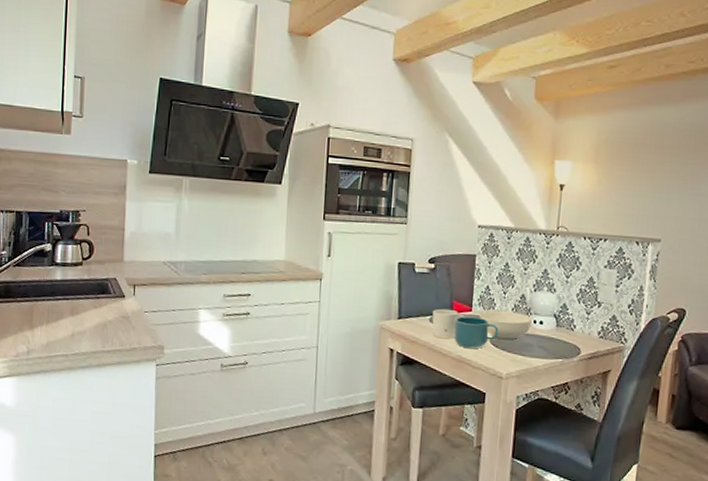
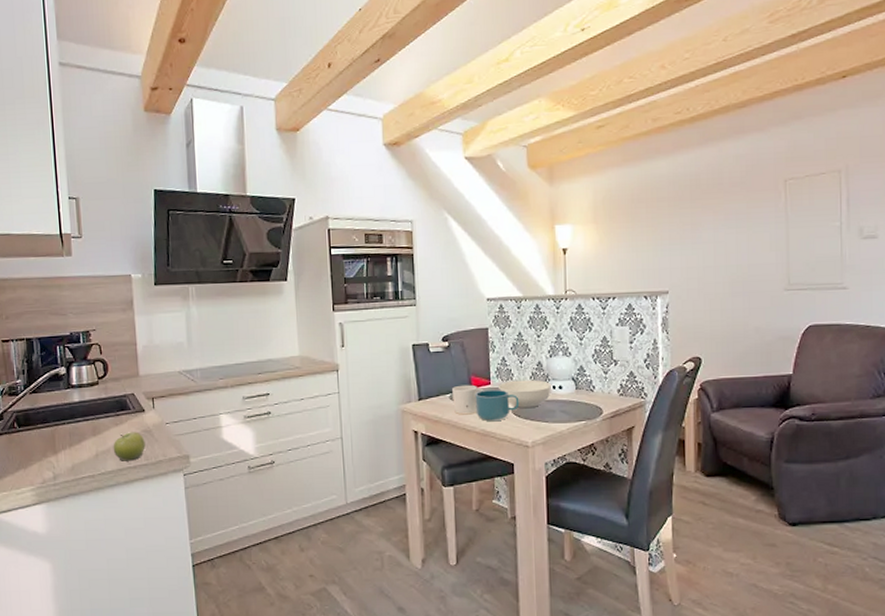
fruit: none [89,316,122,345] -> present [113,432,145,461]

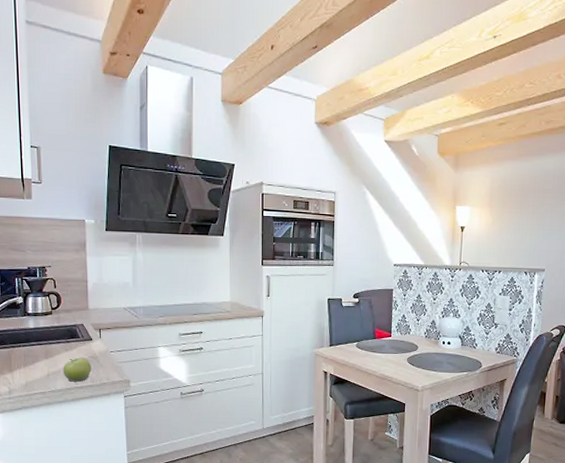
mug: present [452,384,484,415] -> none [358,335,386,361]
cup: present [475,389,520,422] -> none [377,341,414,368]
bowl: present [497,379,553,409] -> none [397,335,443,359]

